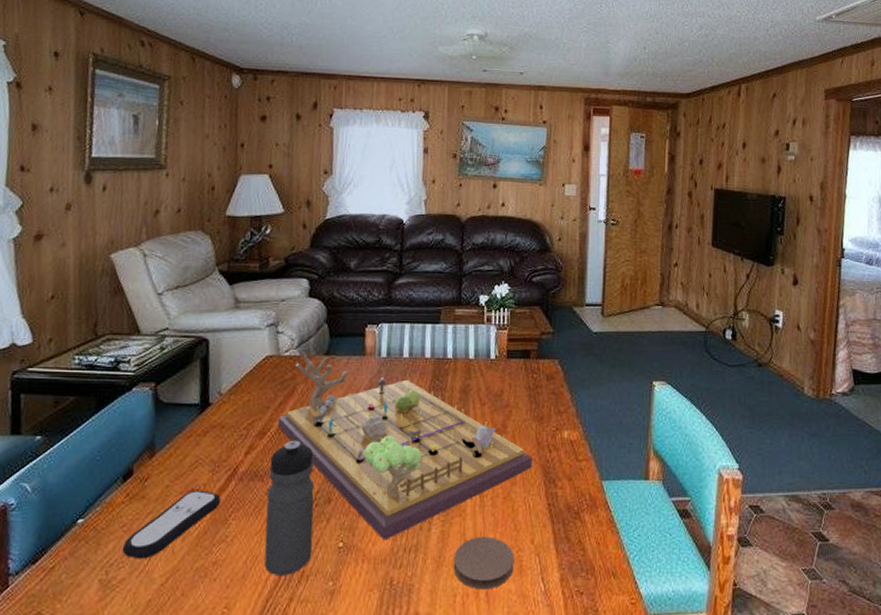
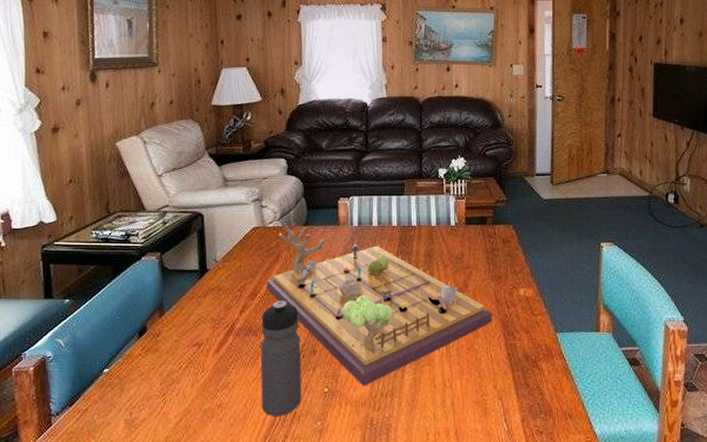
remote control: present [122,490,221,559] -> none [142,344,222,403]
coaster: present [453,536,514,590] -> none [425,382,479,429]

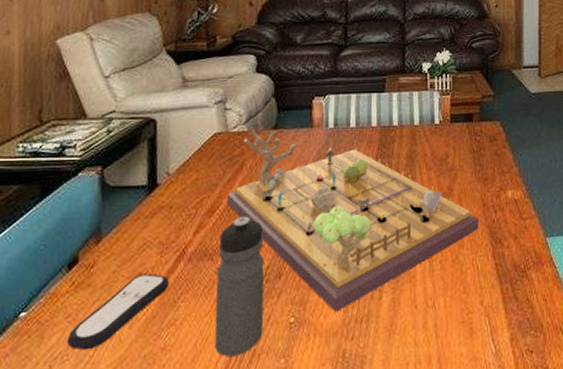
remote control: none [142,344,222,403] -> present [66,273,170,351]

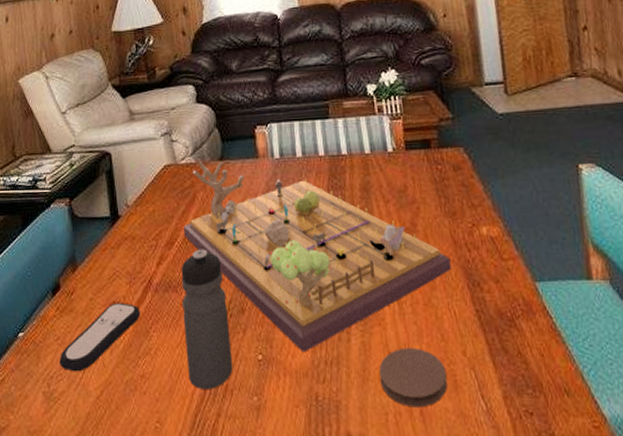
coaster: none [405,301,465,356] -> present [379,347,448,408]

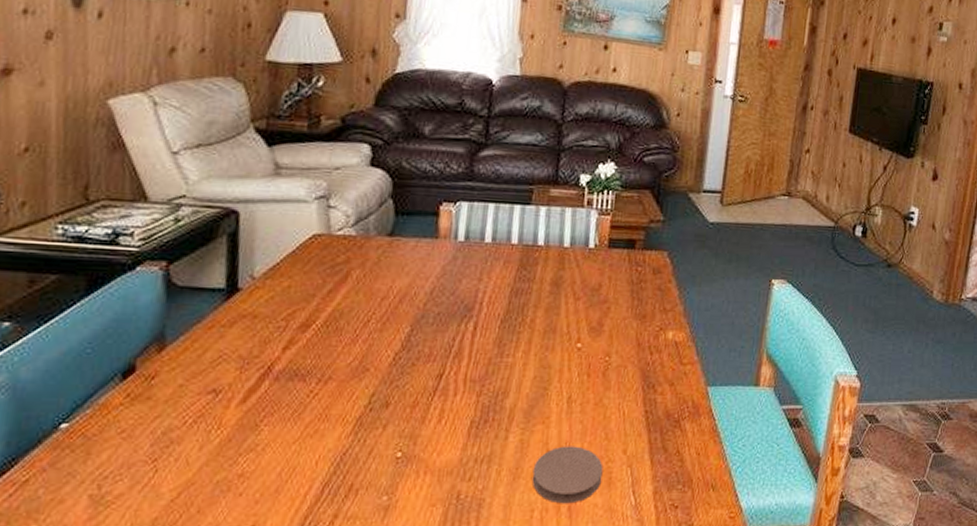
remote control: present [59,302,141,372] -> none [119,390,251,471]
water bottle: present [181,249,233,389] -> none [303,334,369,489]
gameboard: present [183,161,451,353] -> none [325,234,631,450]

